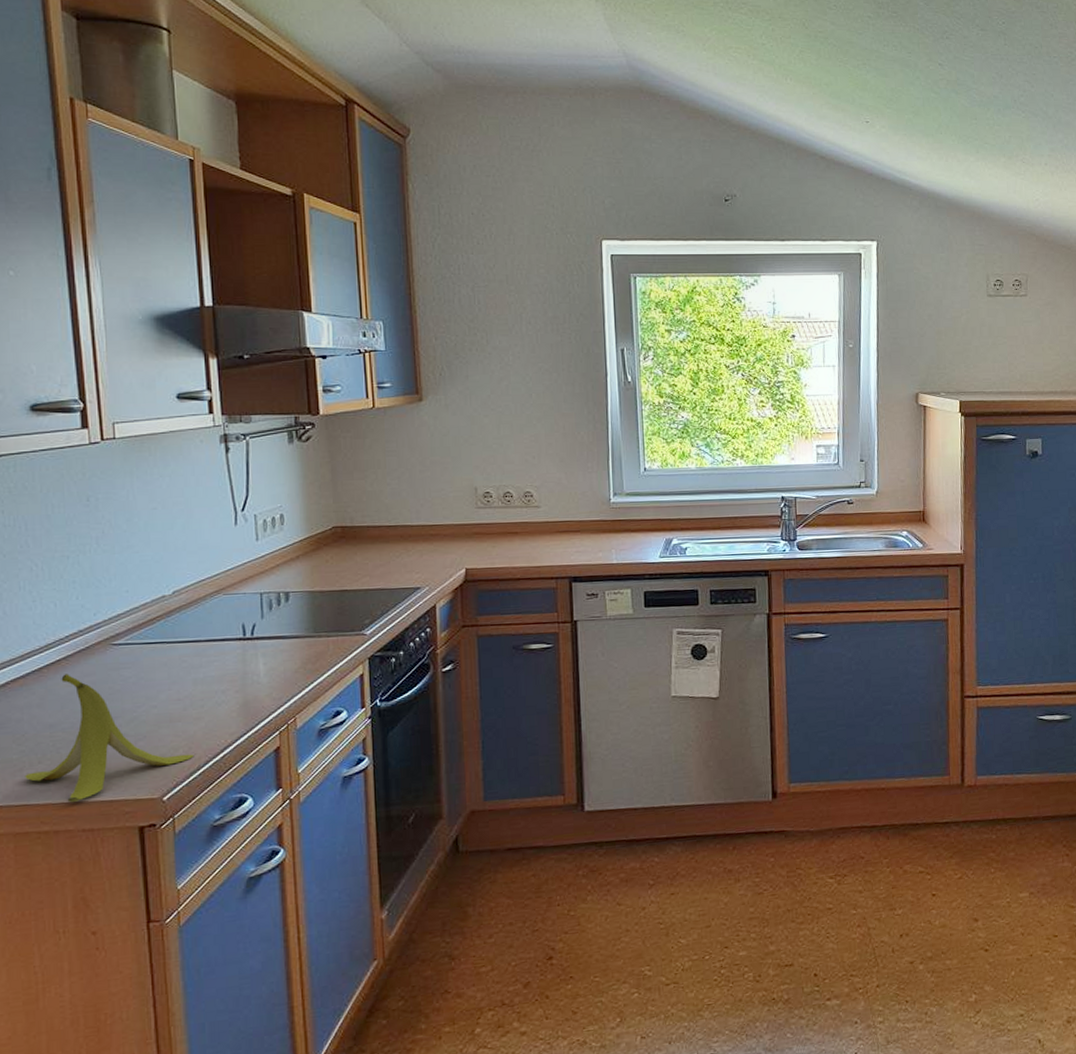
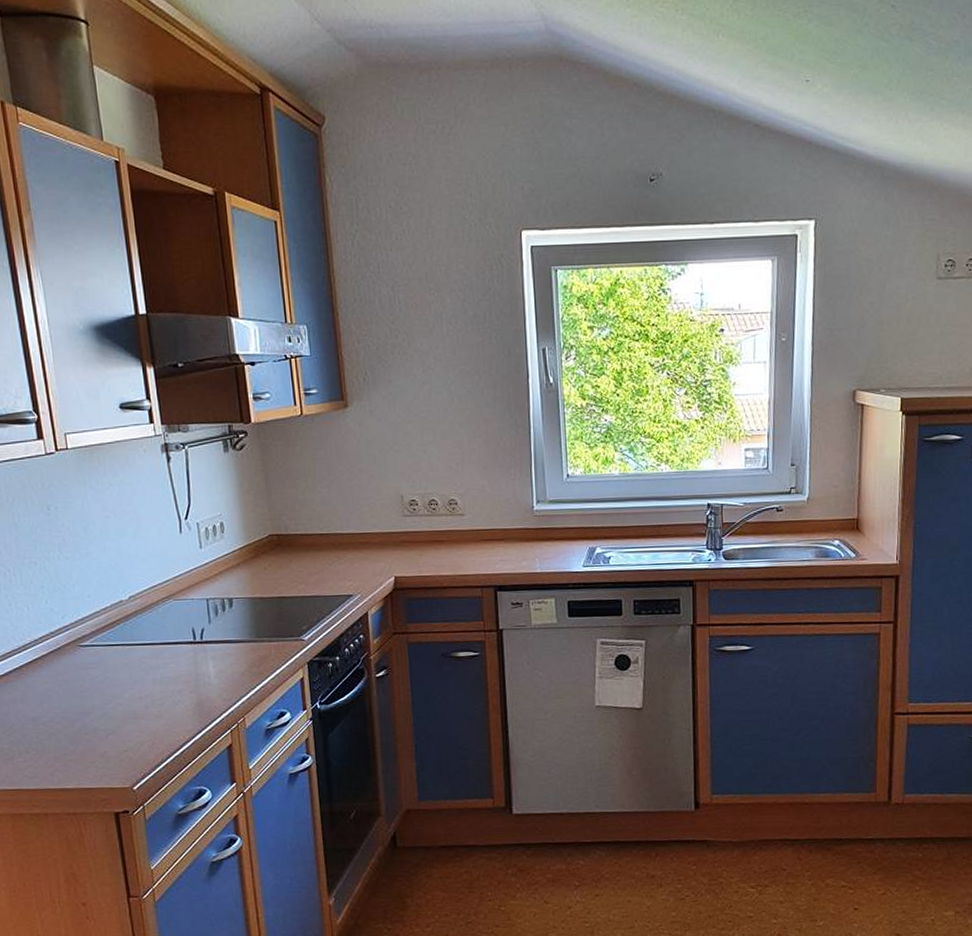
banana peel: present [25,674,194,802] -> none [15,672,158,788]

